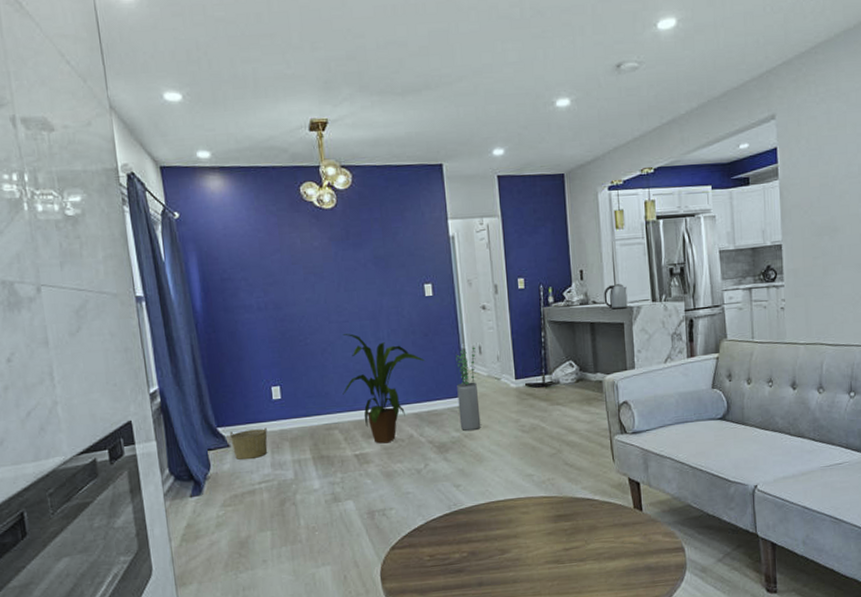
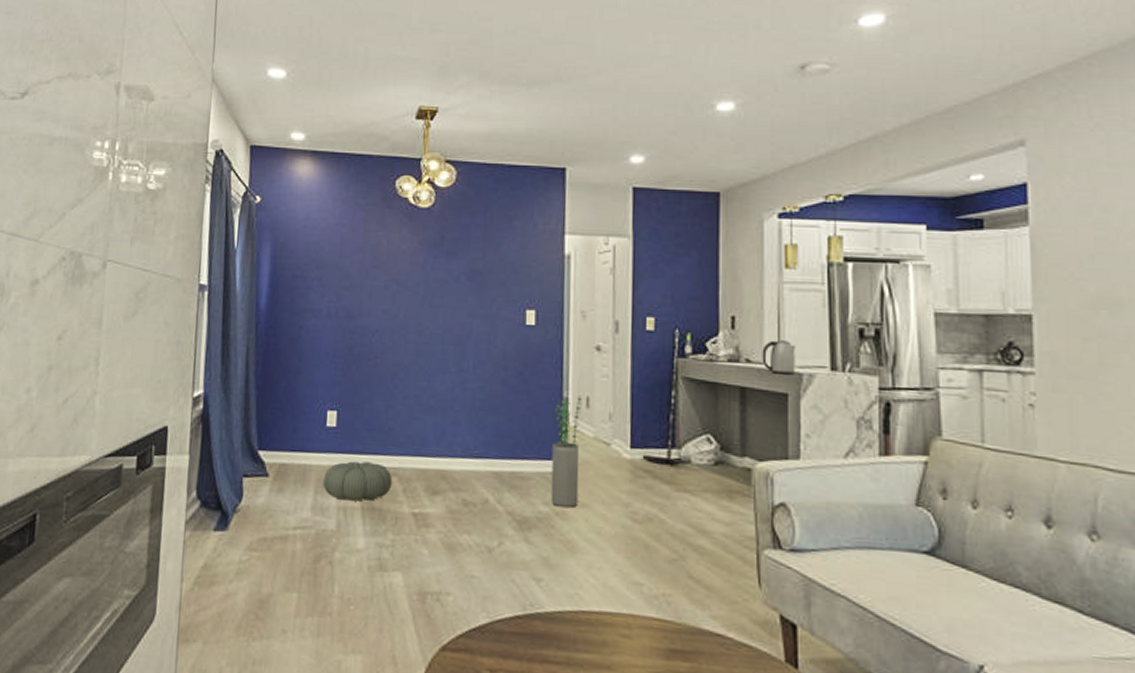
basket: present [230,427,268,461] -> none [271,457,314,497]
pouf: none [277,421,335,455] -> present [323,461,393,502]
house plant: present [342,333,426,444] -> none [409,358,517,505]

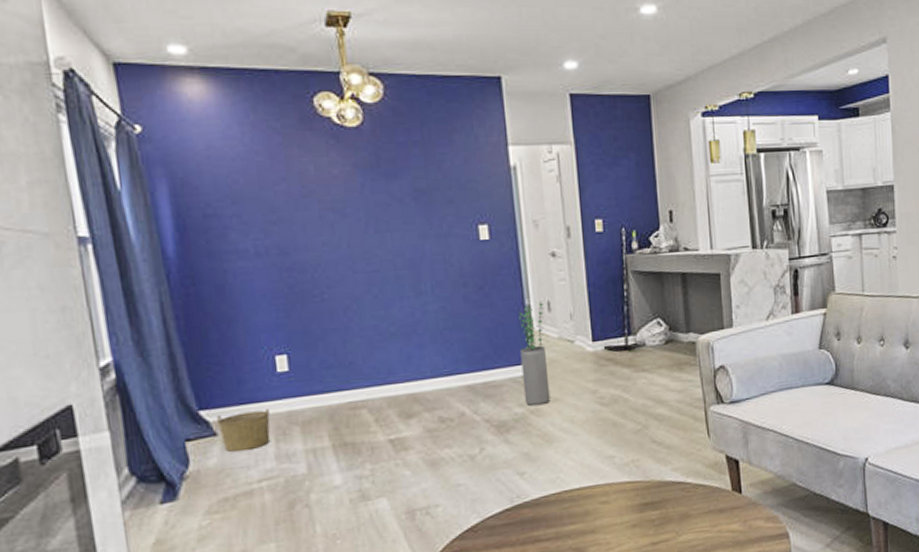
basket: none [271,457,314,497] -> present [217,408,270,453]
pouf: present [323,461,393,502] -> none [283,399,363,443]
kettle: present [762,340,795,376] -> none [697,227,725,259]

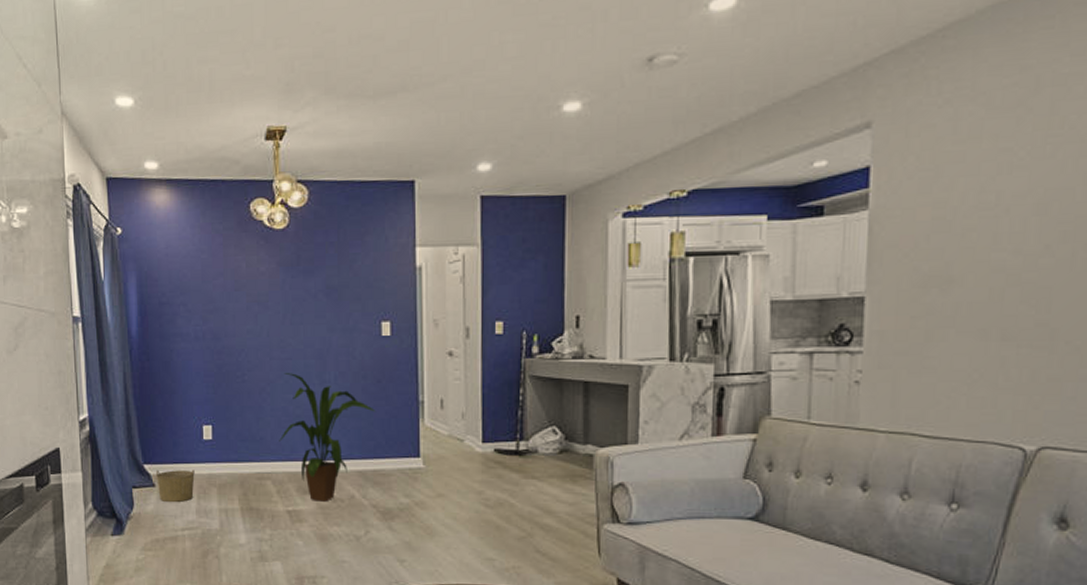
house plant: none [372,286,481,425] -> present [279,373,376,502]
vase: present [518,301,551,406] -> none [410,398,436,499]

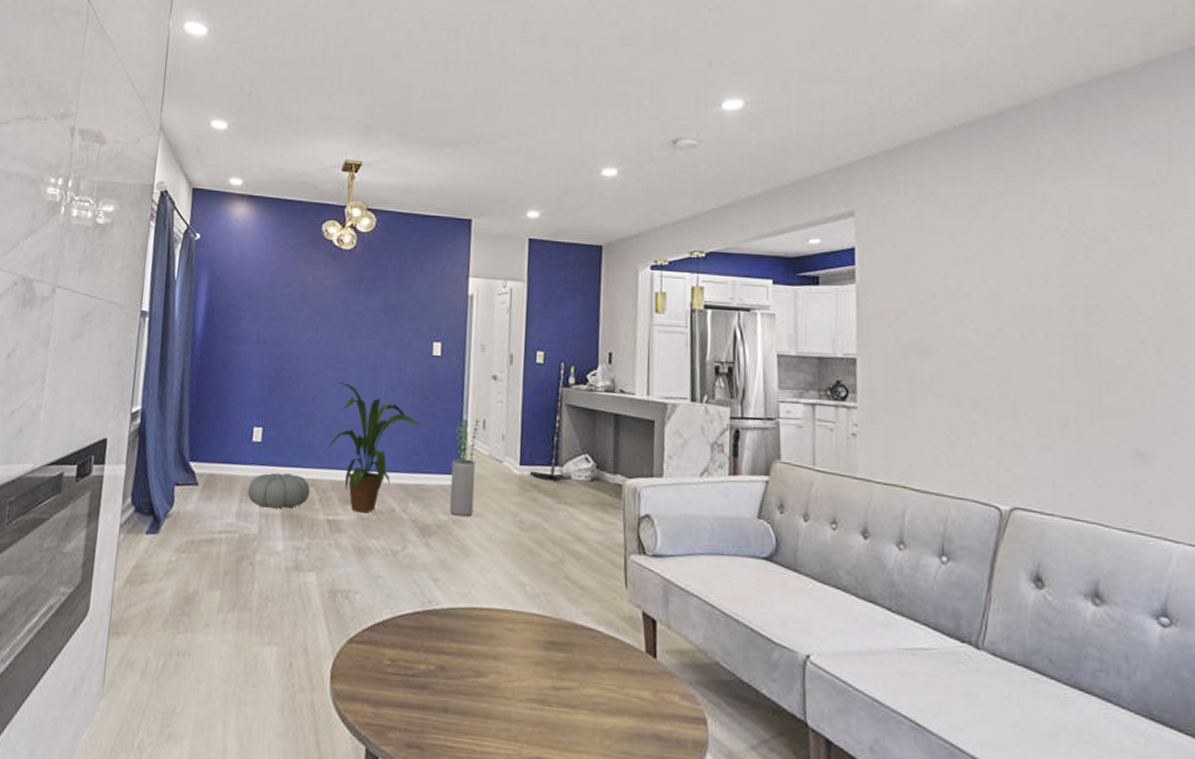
basket: present [156,469,195,503] -> none [200,468,240,504]
pouf: none [204,469,267,504] -> present [247,472,310,509]
vase: none [410,398,436,499] -> present [449,418,479,517]

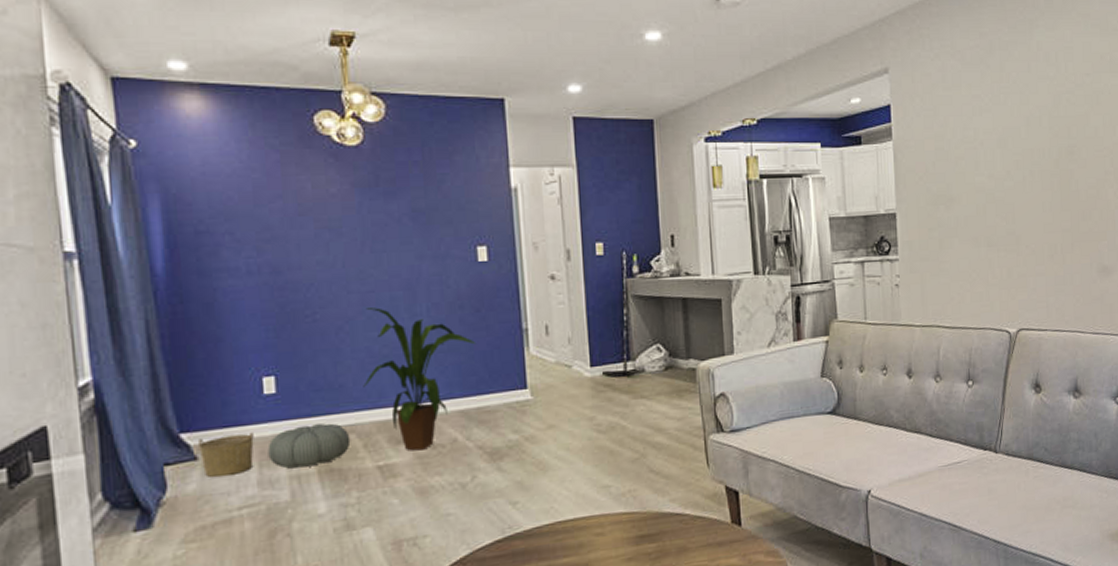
basket: none [200,468,240,504] -> present [199,432,254,478]
vase: present [449,418,479,517] -> none [515,324,546,433]

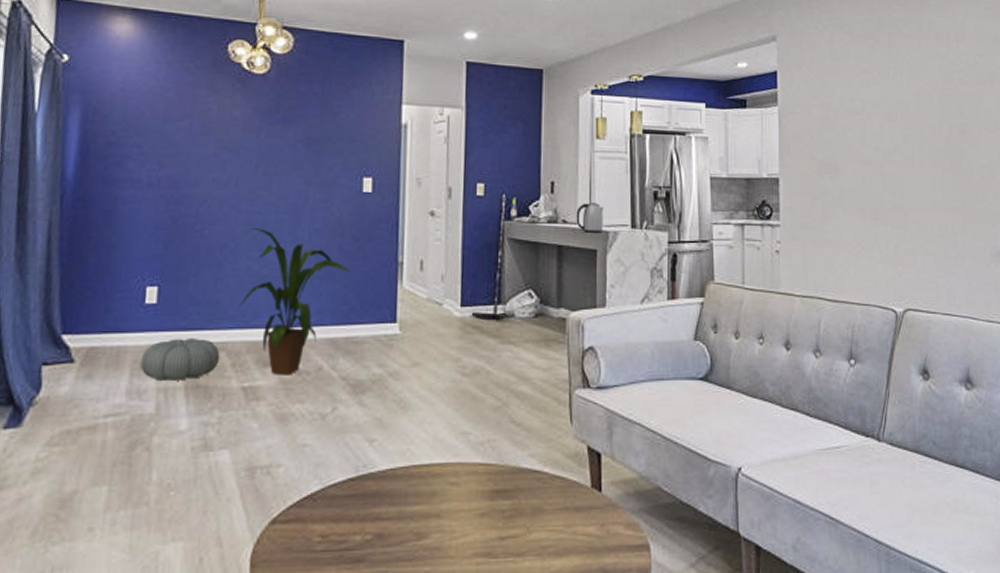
basket: present [199,432,254,478] -> none [77,340,130,383]
kettle: none [698,253,726,284] -> present [576,203,604,234]

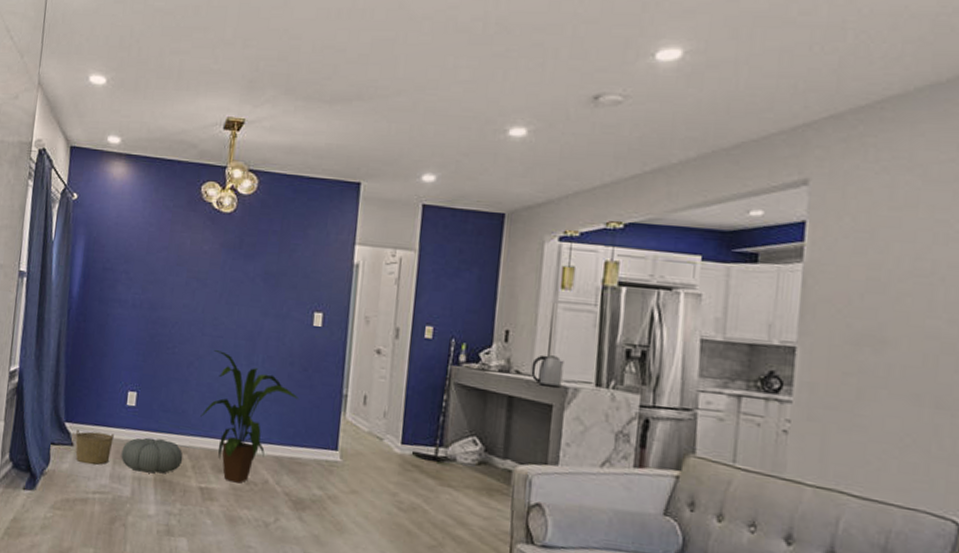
basket: none [77,340,130,383] -> present [75,429,114,465]

